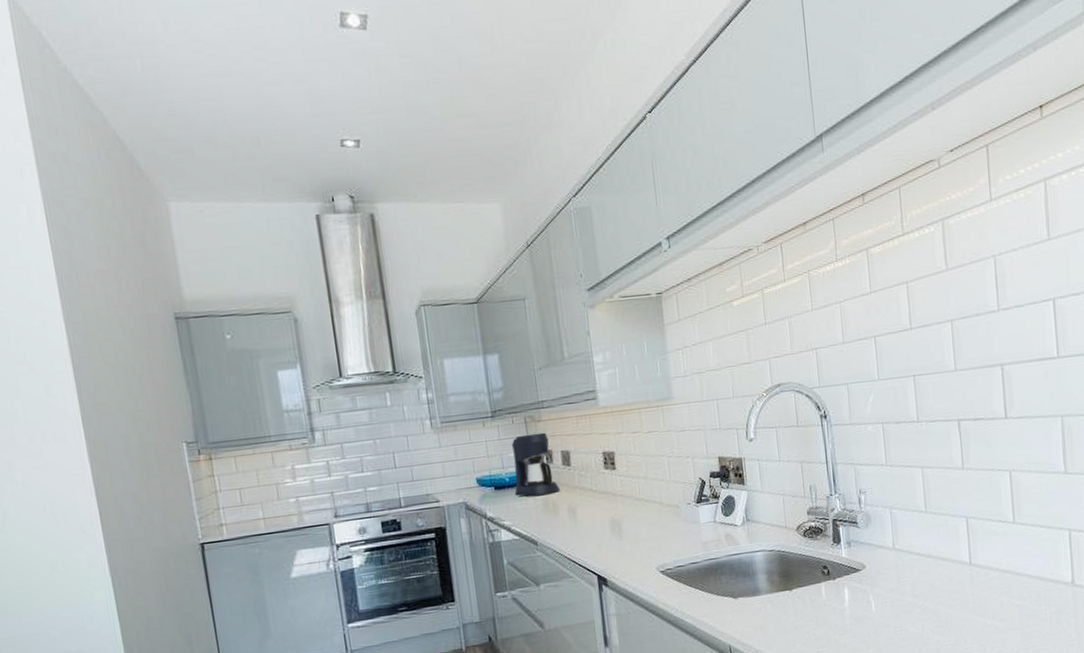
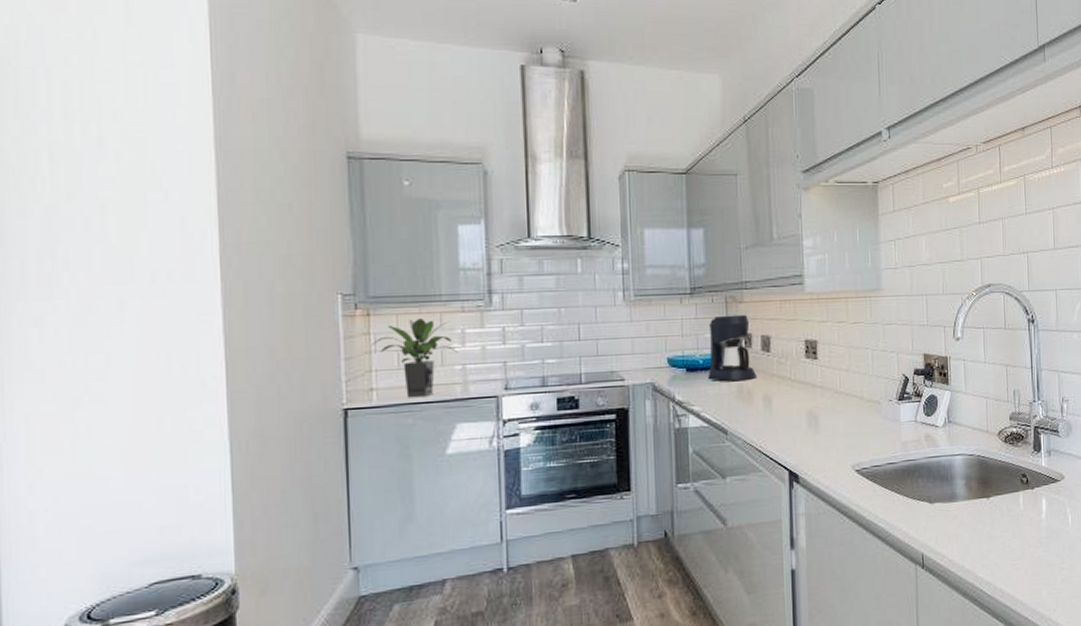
potted plant: none [216,458,291,531] -> present [371,318,458,398]

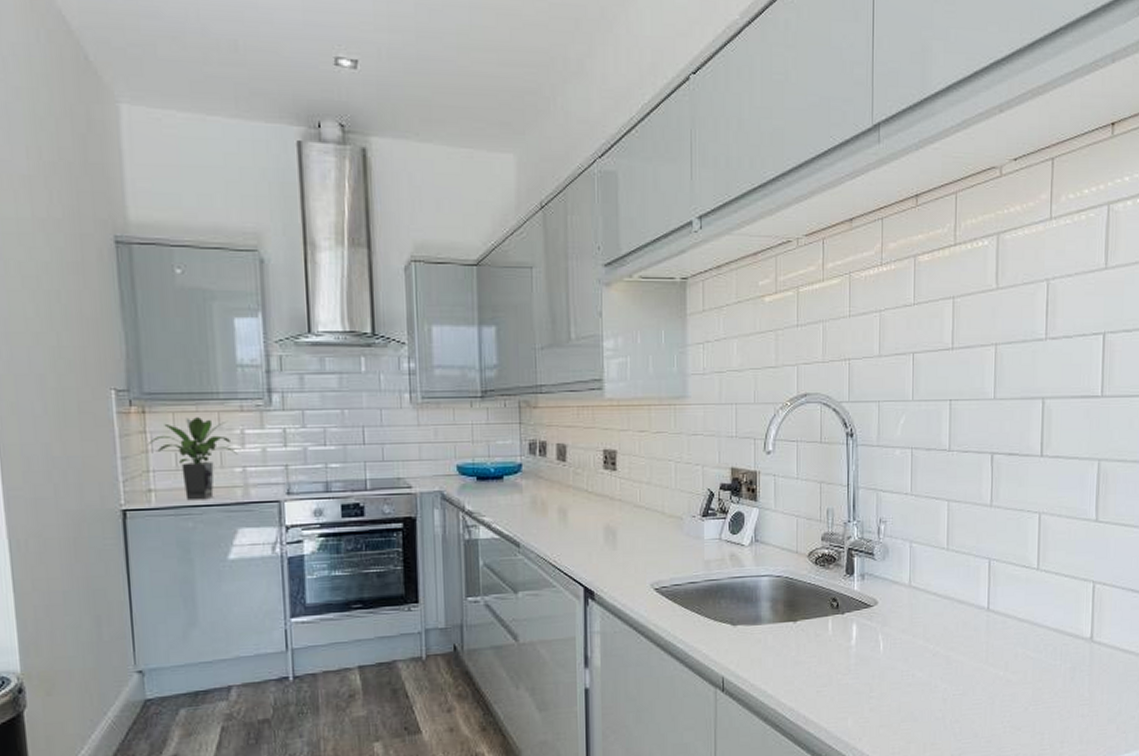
coffee maker: present [707,314,758,382] -> none [499,420,552,492]

